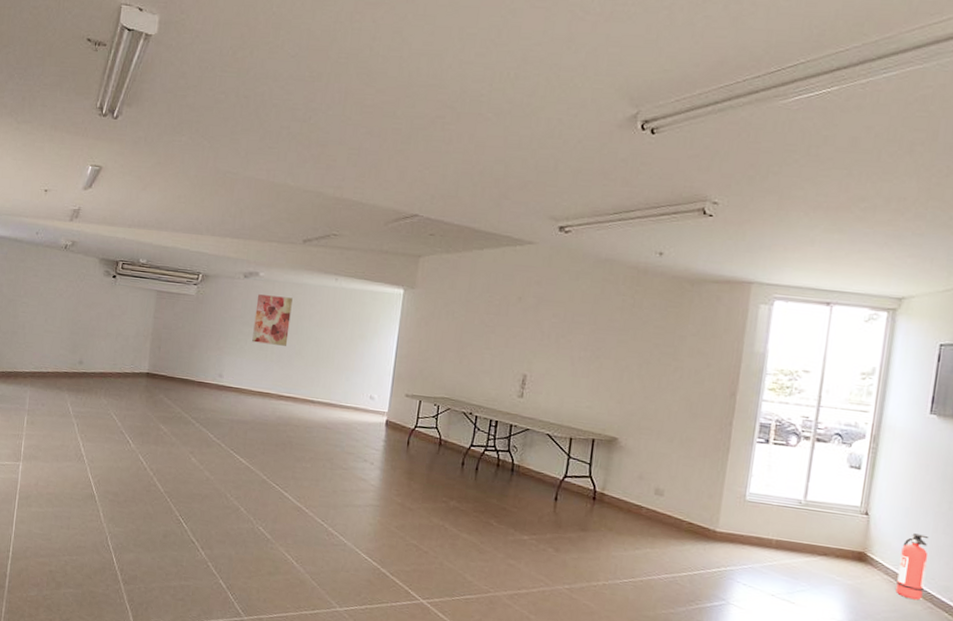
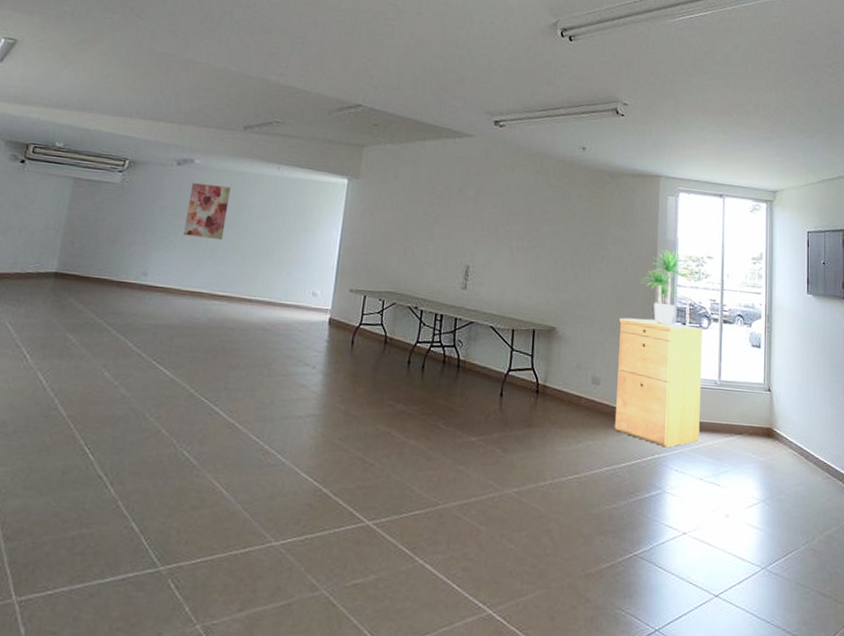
filing cabinet: none [676,431,791,562] -> present [614,317,704,448]
potted plant: none [718,362,778,442] -> present [640,249,688,326]
fire extinguisher: present [895,533,930,601] -> none [798,406,821,472]

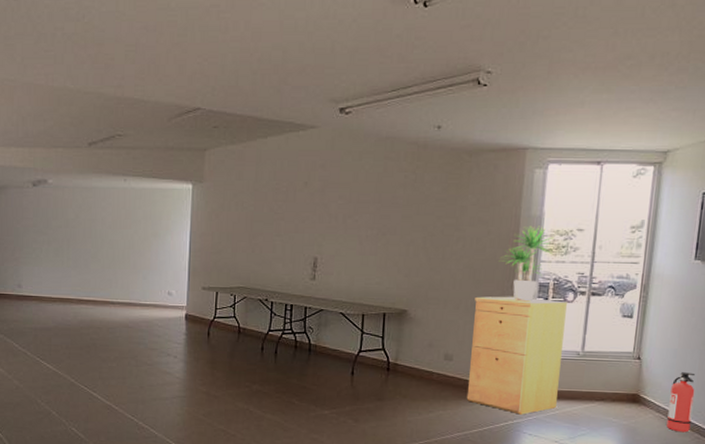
wall art: present [183,183,231,240] -> none [47,202,83,251]
fire extinguisher: none [798,406,821,472] -> present [666,372,696,433]

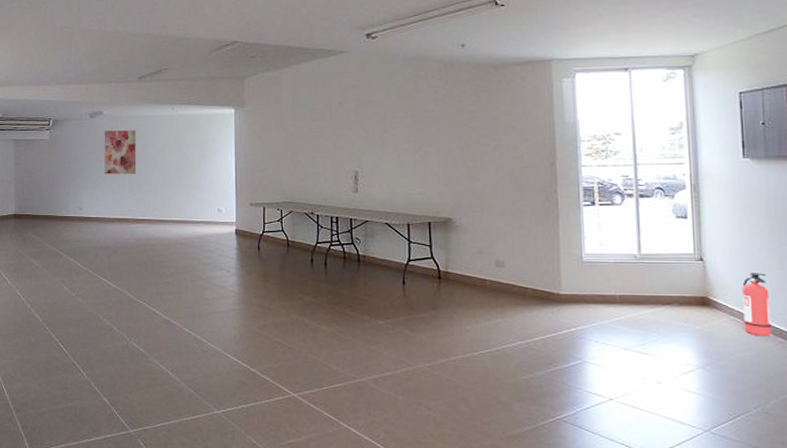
wall art: none [47,202,83,251] -> present [104,130,137,174]
filing cabinet: present [466,296,568,415] -> none [519,201,620,321]
potted plant: present [499,225,554,302] -> none [539,132,594,206]

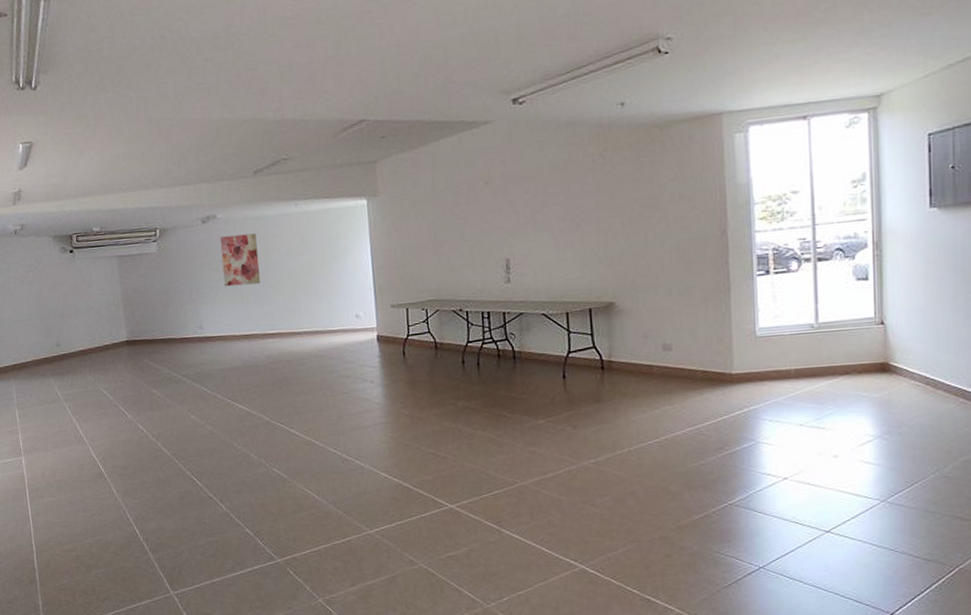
fire extinguisher: present [742,273,772,337] -> none [923,331,953,399]

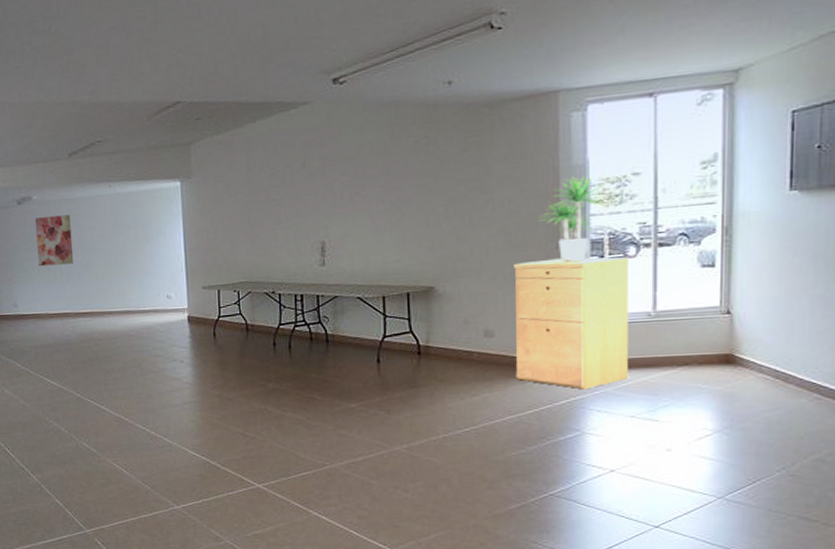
filing cabinet: none [688,271,796,400] -> present [514,256,630,390]
potted plant: none [708,193,769,278] -> present [538,175,605,263]

